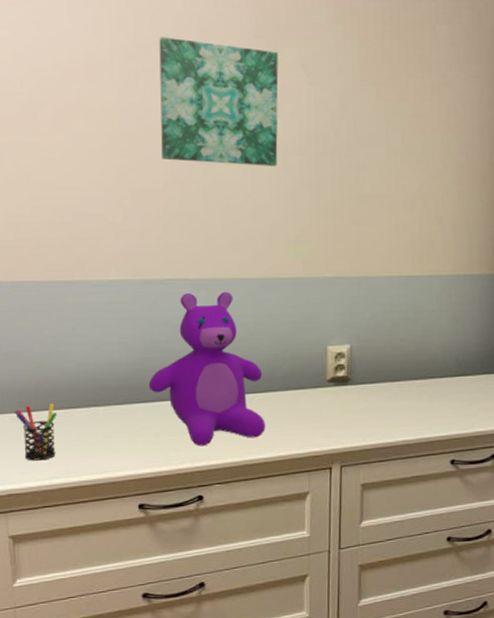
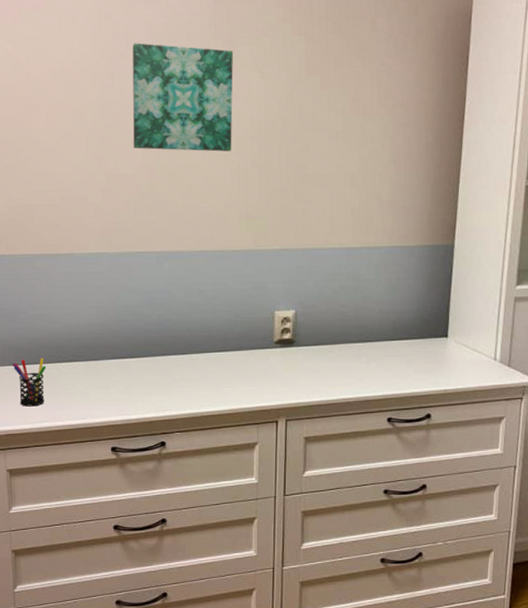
teddy bear: present [148,291,266,447] -> none [120,262,220,399]

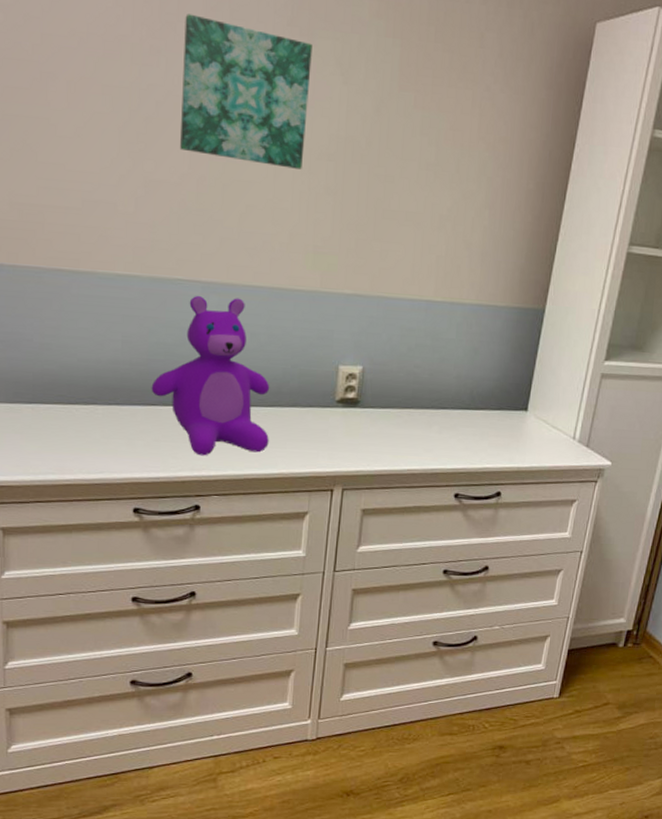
pen holder: present [12,358,47,407] -> none [10,396,55,455]
teddy bear: none [120,262,220,399] -> present [151,296,270,456]

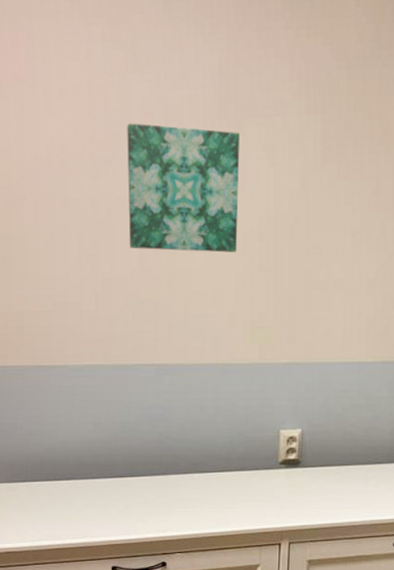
teddy bear: present [151,296,270,456] -> none [119,376,222,519]

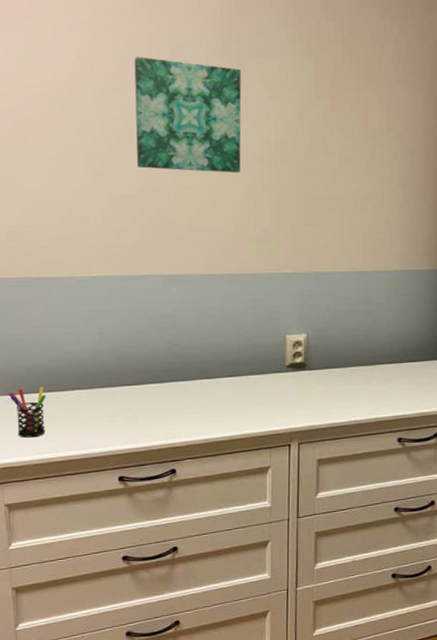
pen holder: none [9,475,44,525] -> present [8,386,47,438]

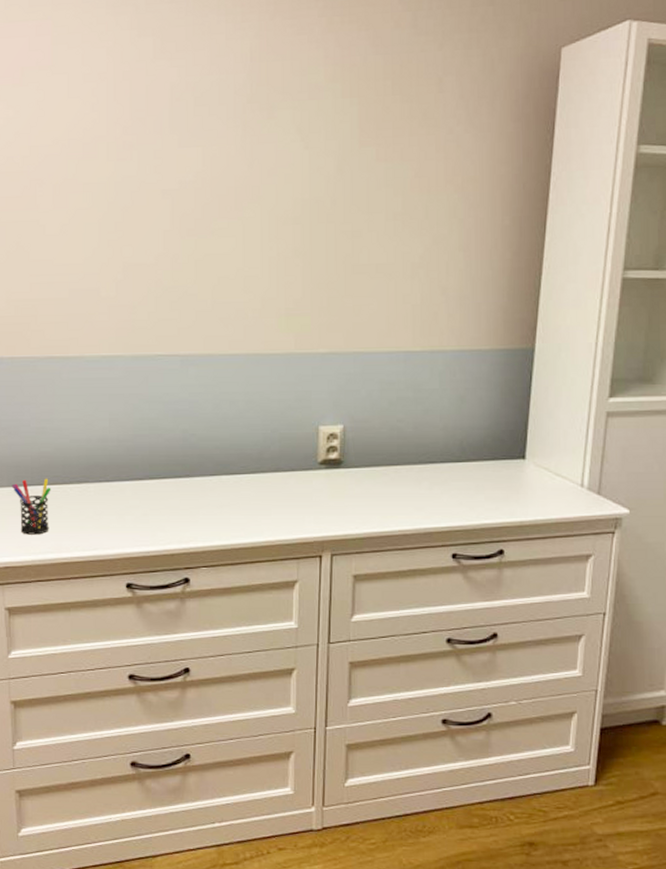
wall art: present [134,57,242,173] -> none [153,107,273,237]

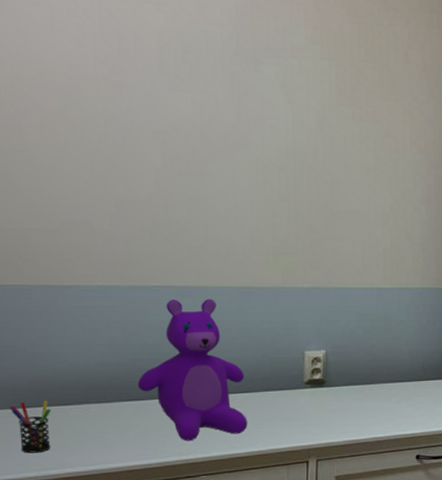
teddy bear: none [138,367,253,527] -> present [137,299,248,441]

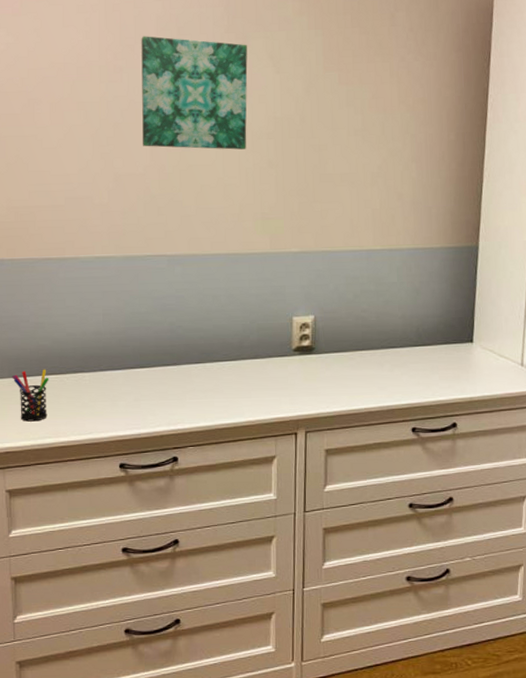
teddy bear: present [137,299,248,441] -> none [129,266,235,411]
wall art: none [142,50,258,181] -> present [141,36,248,150]

